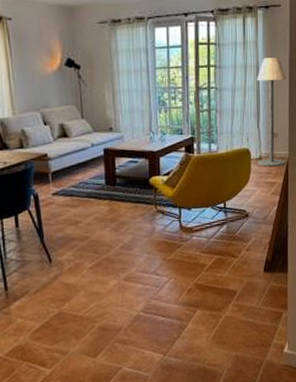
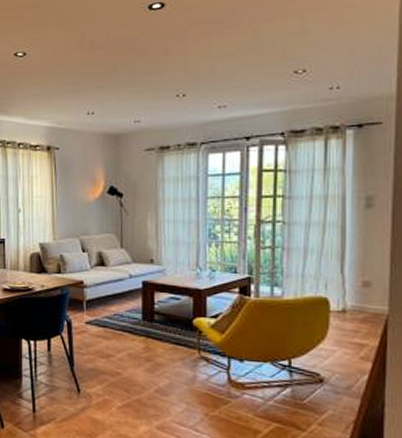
floor lamp: present [257,57,286,167] -> none [339,187,387,325]

